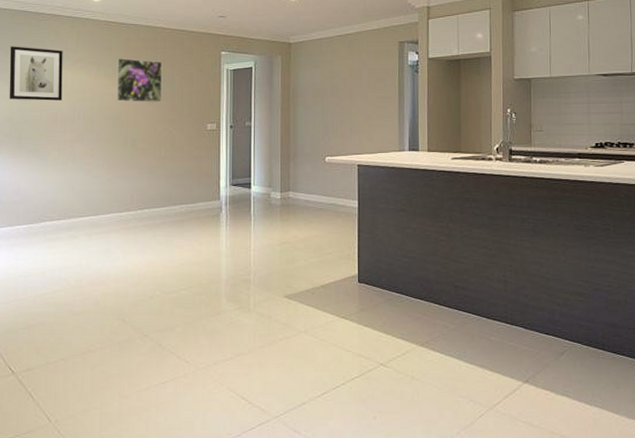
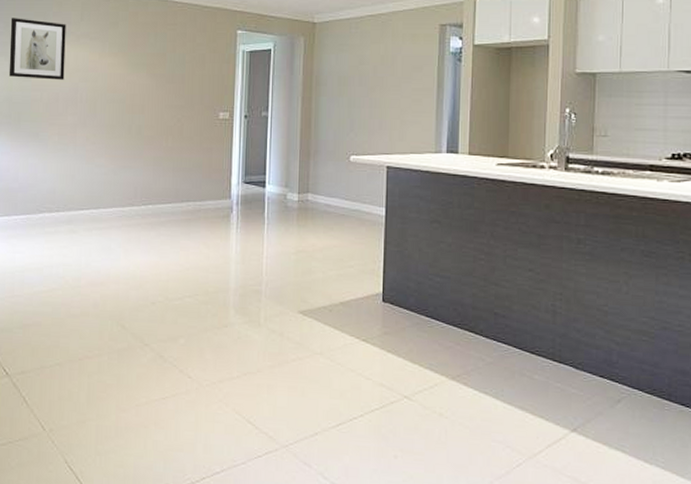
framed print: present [116,58,163,103] -> none [122,35,173,87]

